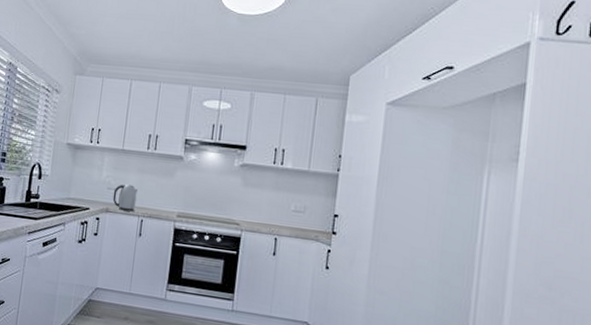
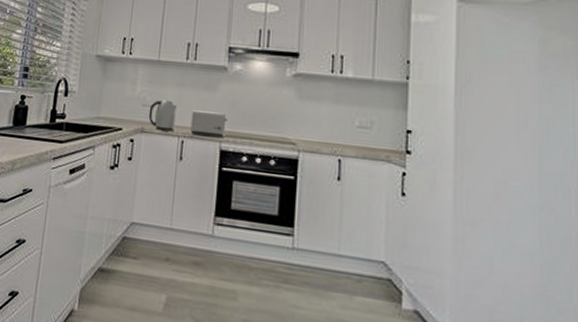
toaster: none [149,194,182,218] -> present [190,110,228,138]

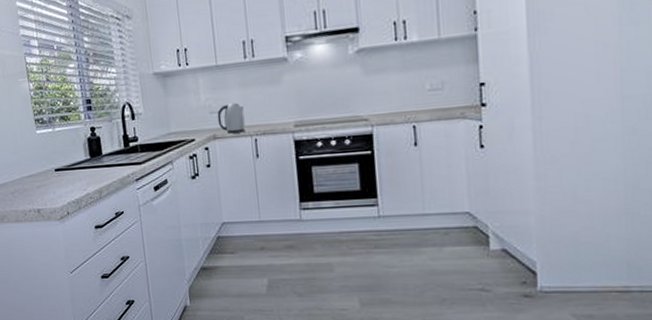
toaster: present [190,110,228,138] -> none [260,104,297,130]

